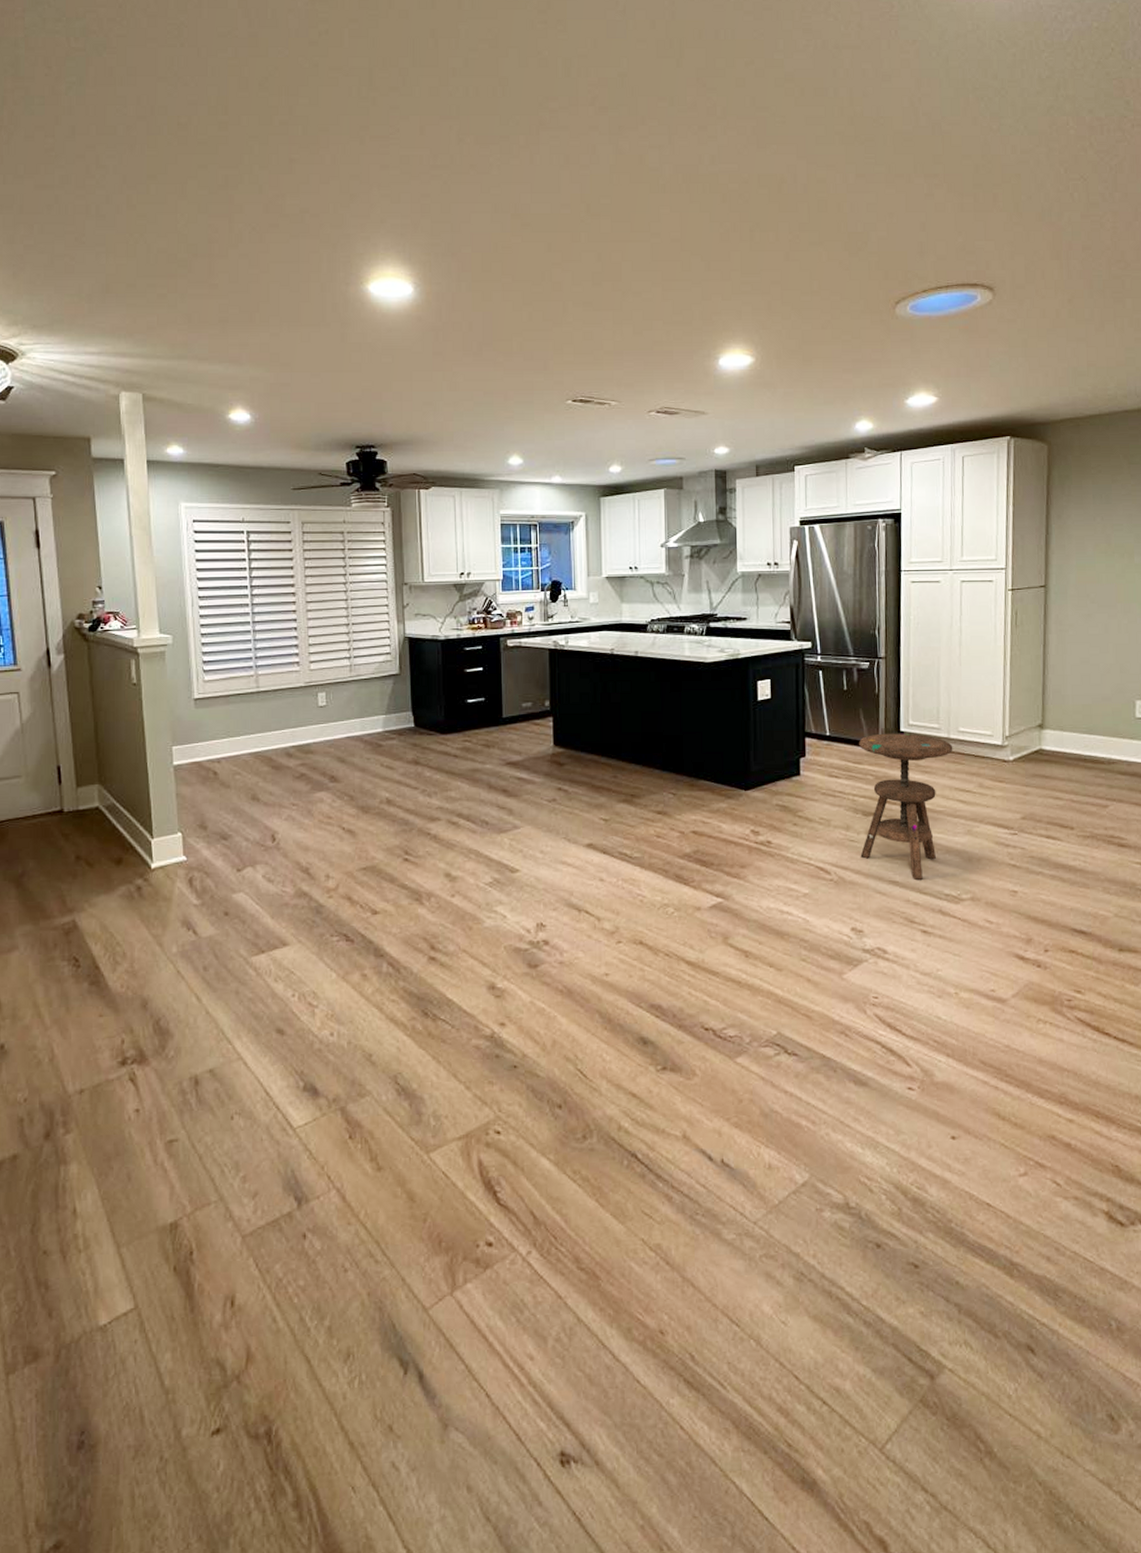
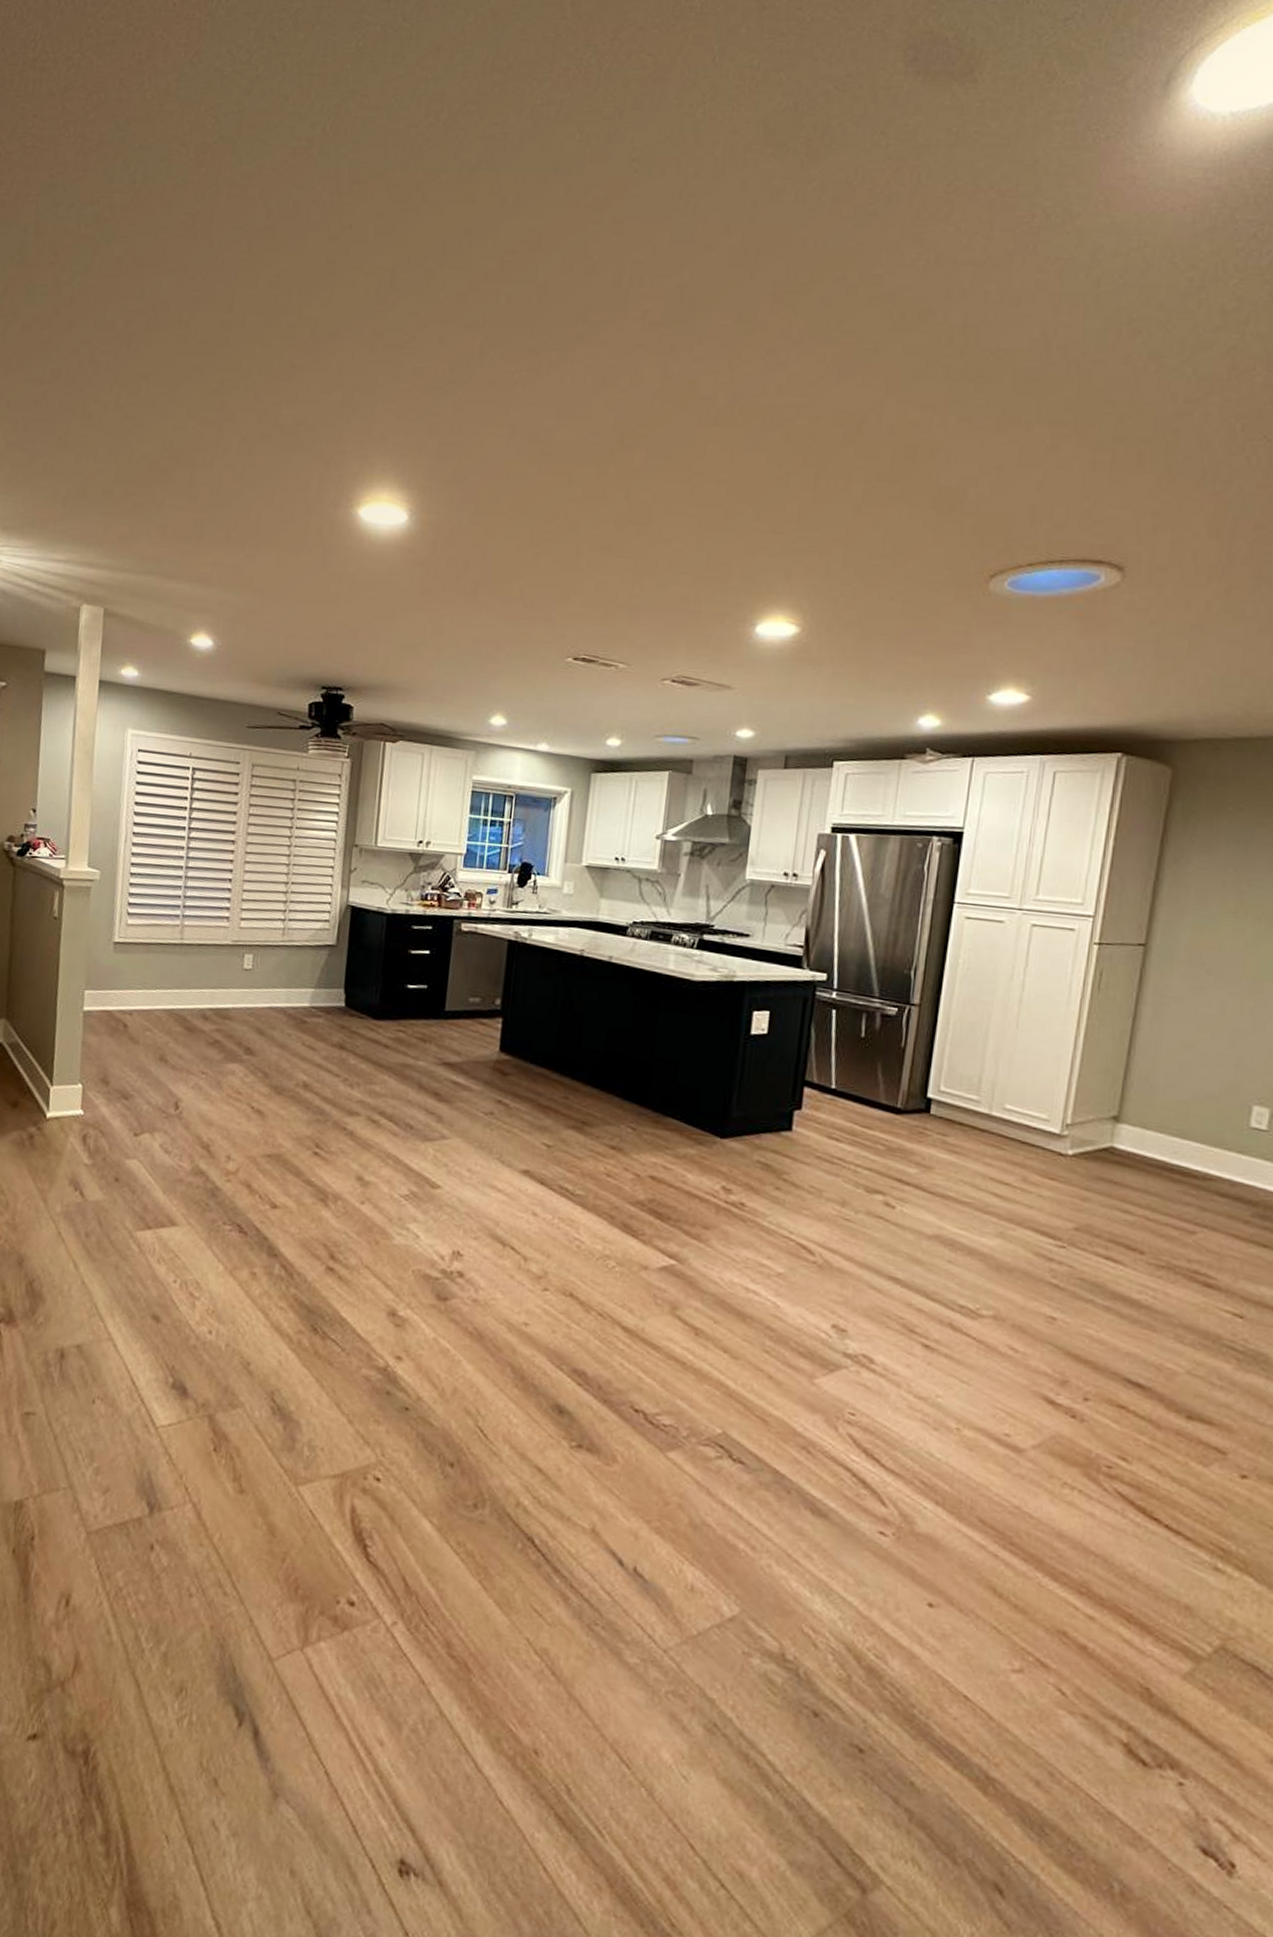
side table: present [858,733,953,880] -> none [855,1095,994,1282]

